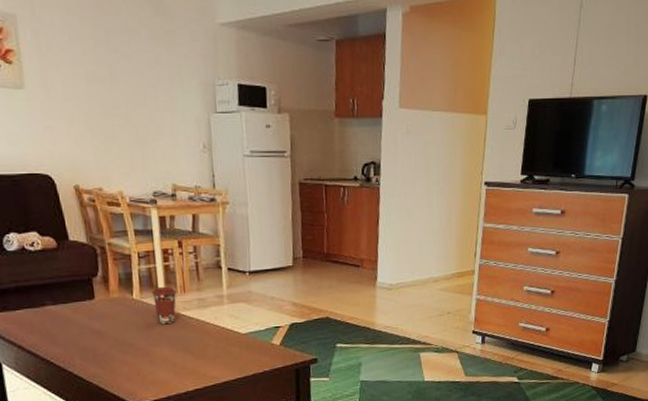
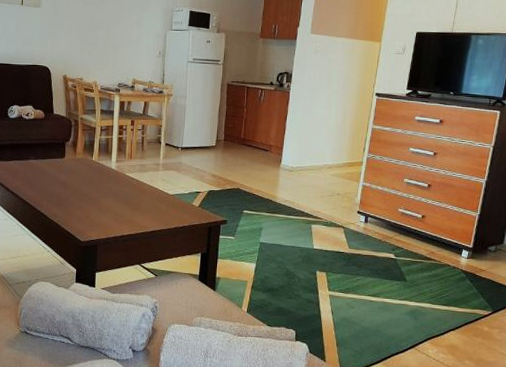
coffee cup: present [151,286,177,325] -> none [107,153,125,182]

